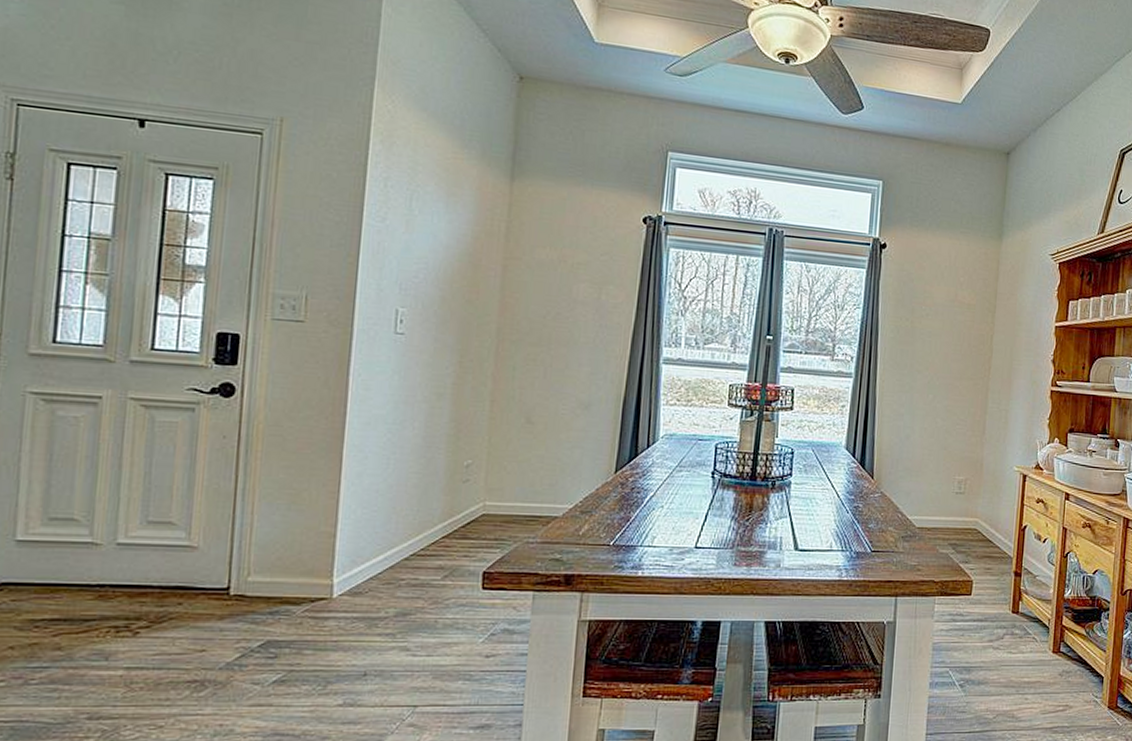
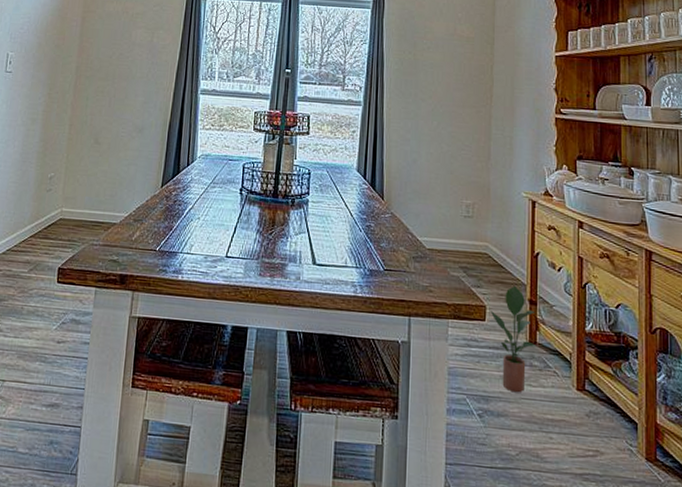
potted plant: none [976,560,1020,661] -> present [490,286,537,393]

